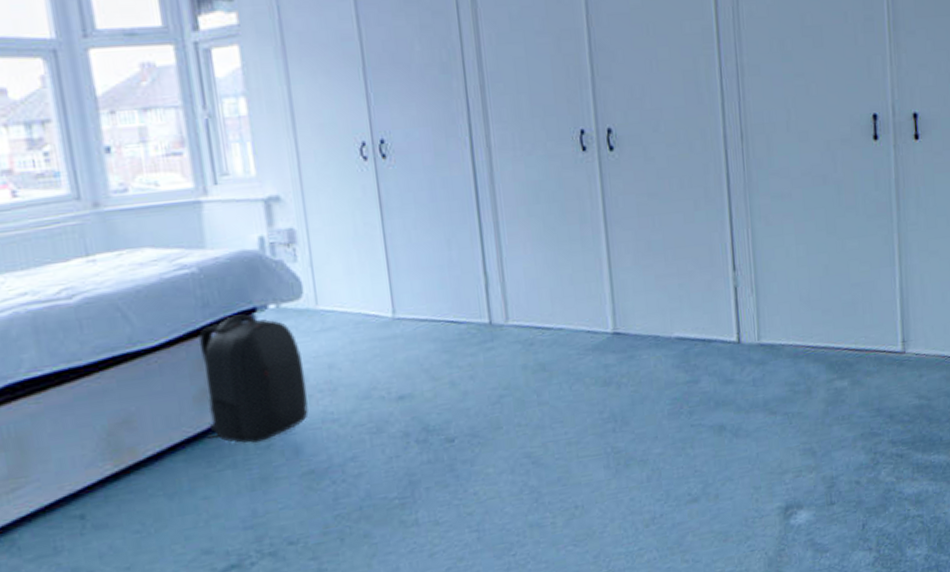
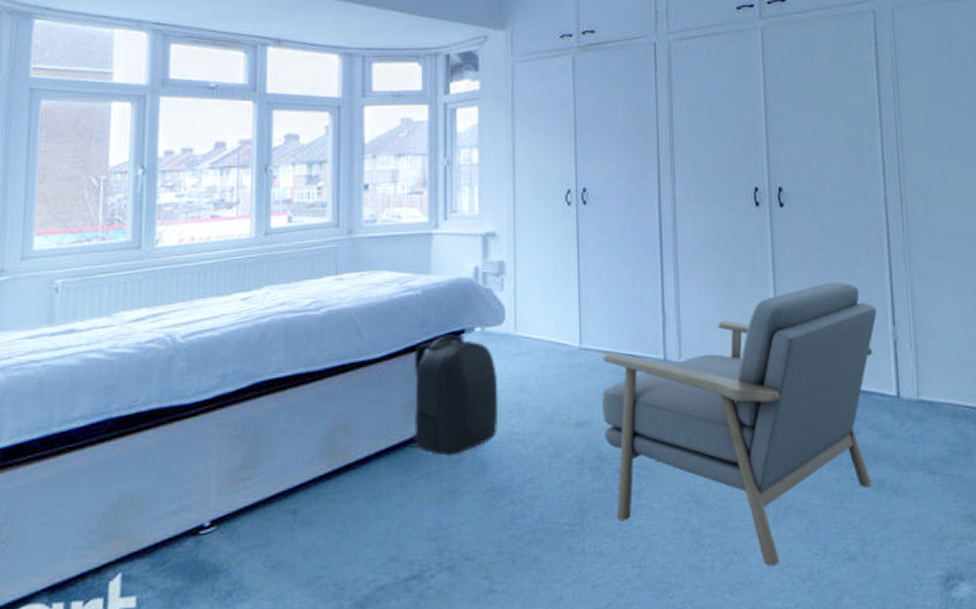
armchair: none [420,228,717,517] -> present [602,281,877,567]

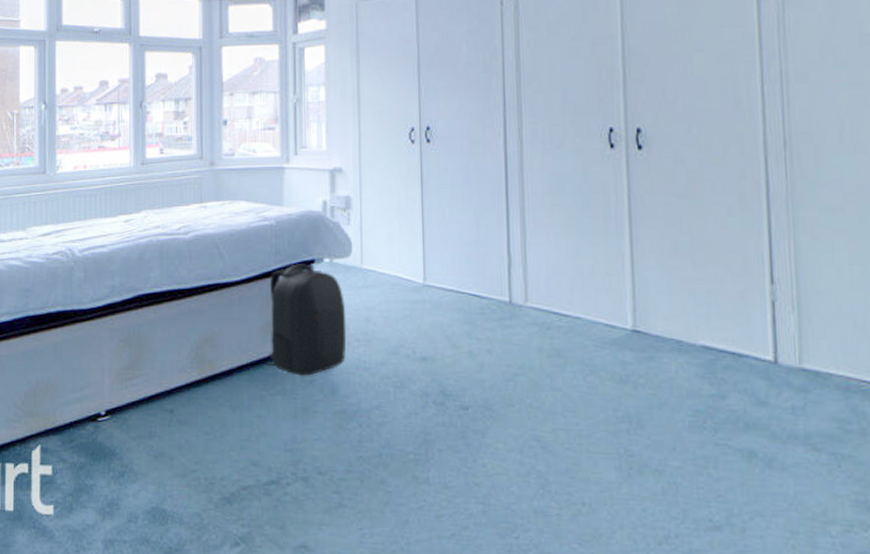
armchair: present [602,281,877,567] -> none [446,232,751,524]

